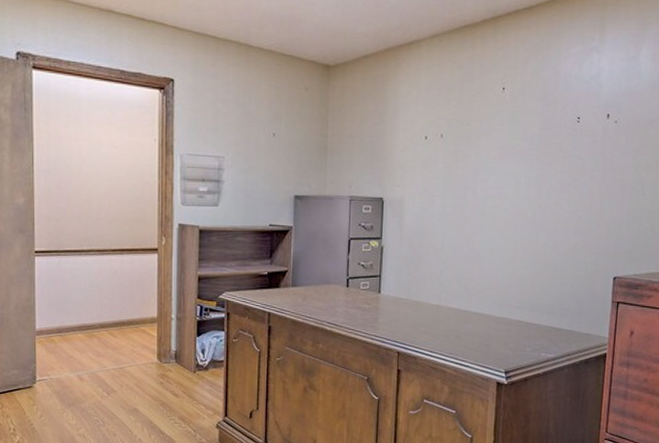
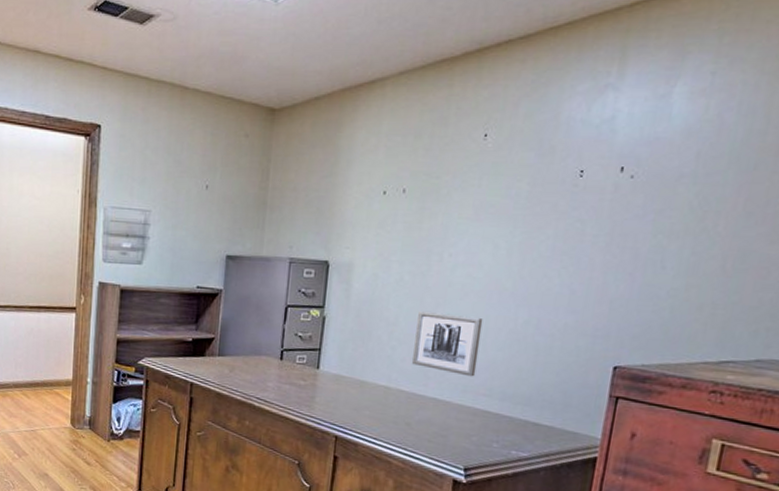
wall art: none [458,239,512,292] -> present [412,312,483,377]

